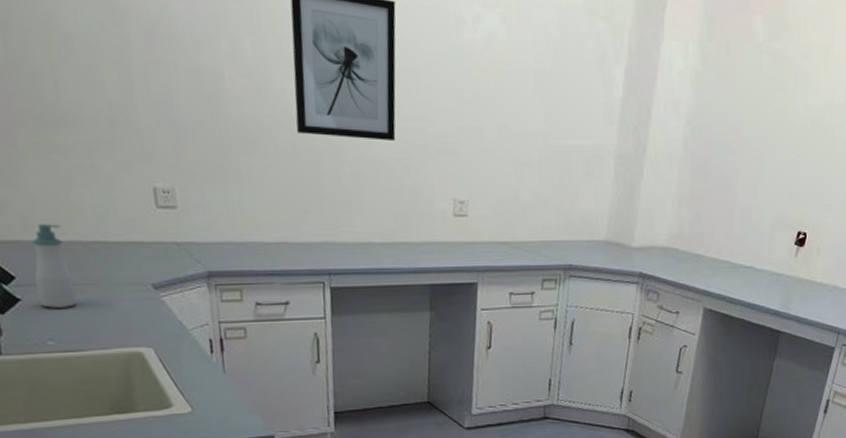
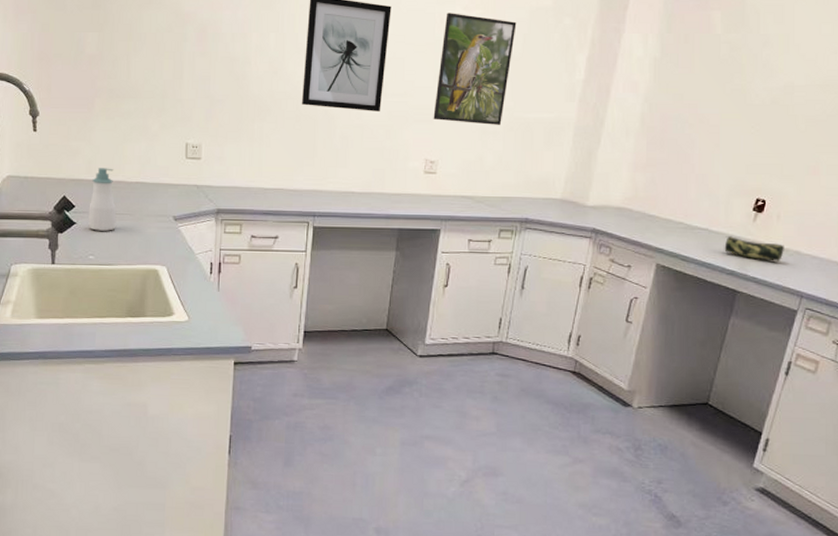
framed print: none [458,11,545,155] -> present [433,13,517,125]
pencil case: none [768,274,823,298] -> present [724,236,784,262]

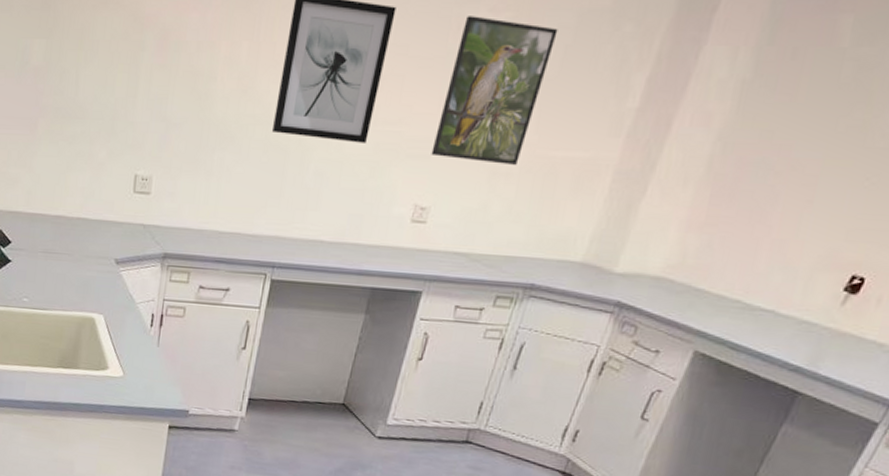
soap bottle: present [88,168,117,231] -> none [24,199,54,272]
pencil case: present [724,236,784,262] -> none [791,322,879,359]

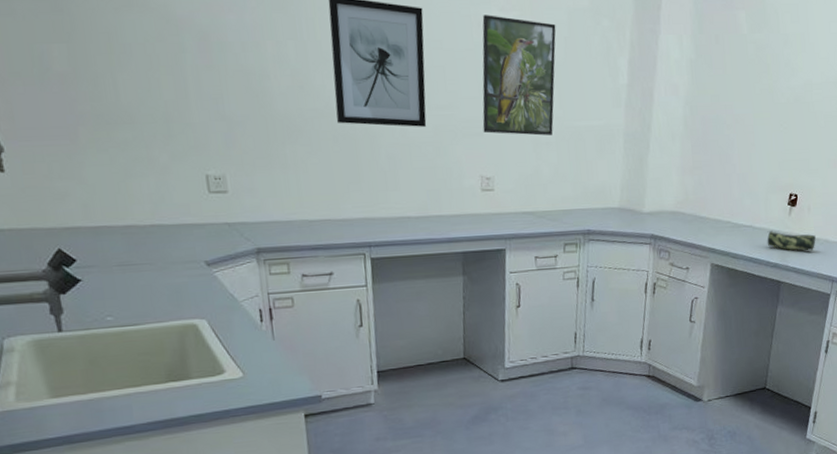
pencil case: none [791,322,879,359] -> present [767,231,816,252]

